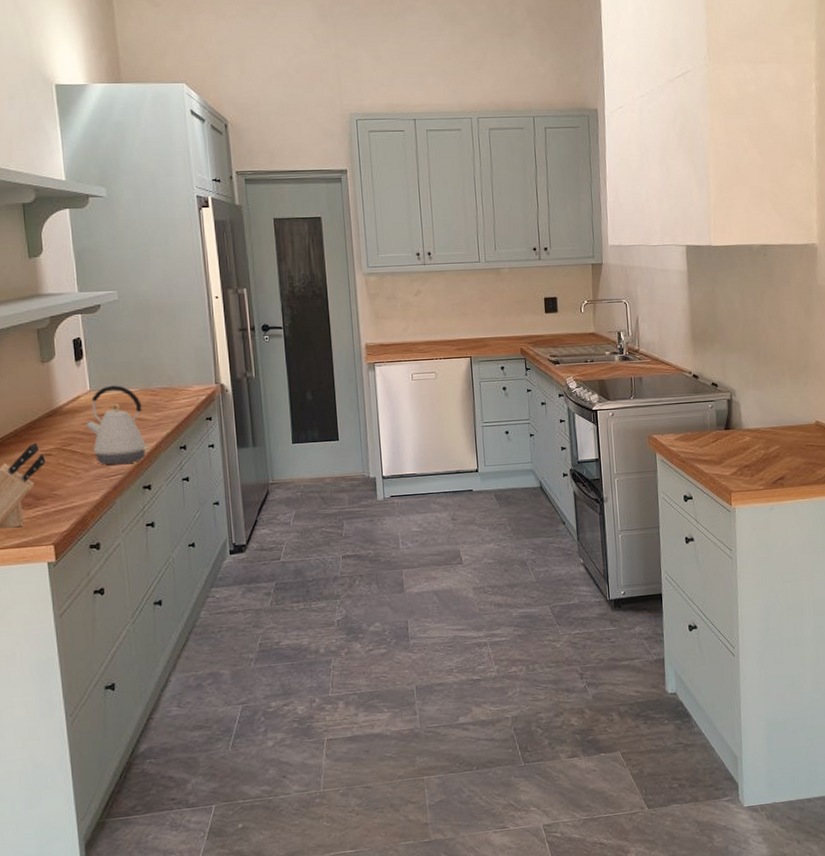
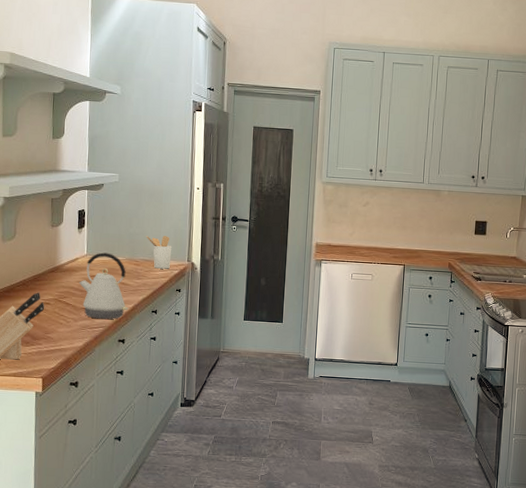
utensil holder: none [161,357,195,397] -> present [146,236,172,269]

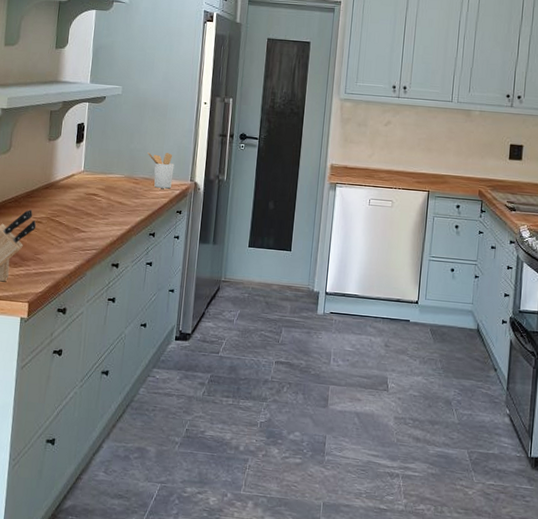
kettle: present [78,252,128,320] -> none [73,169,124,242]

